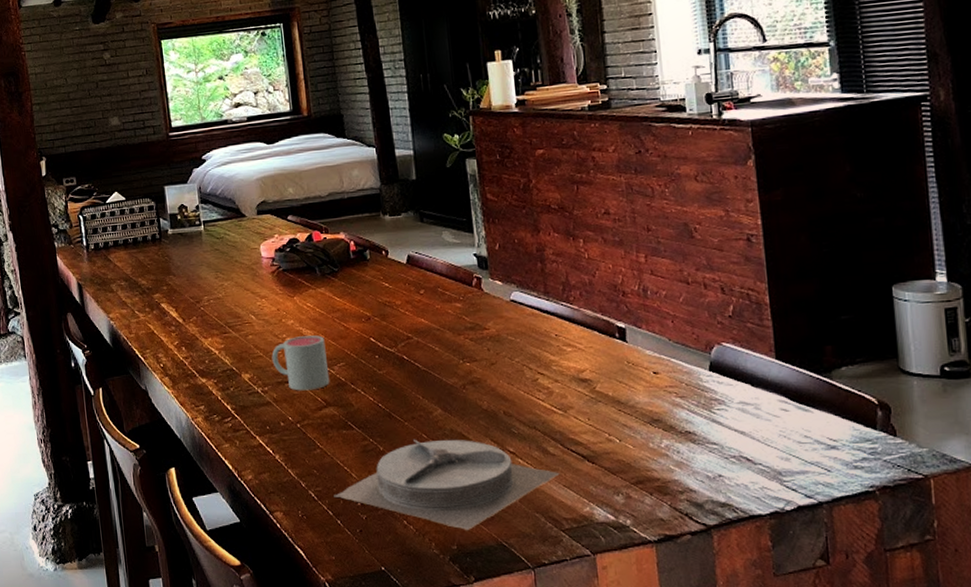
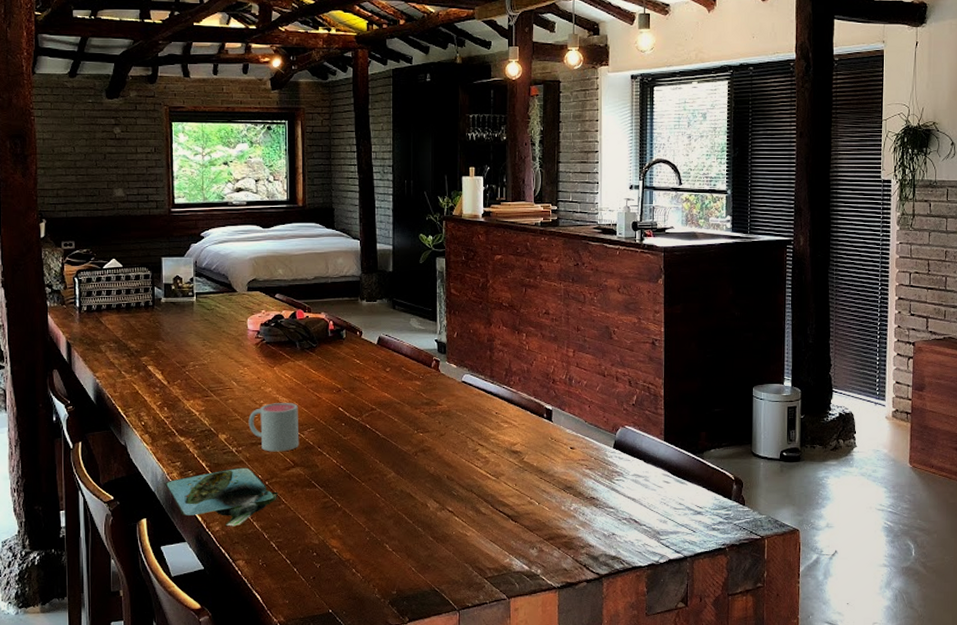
platter: none [189,409,312,475] -> present [164,467,278,527]
plate: present [334,439,560,530] -> none [293,498,488,577]

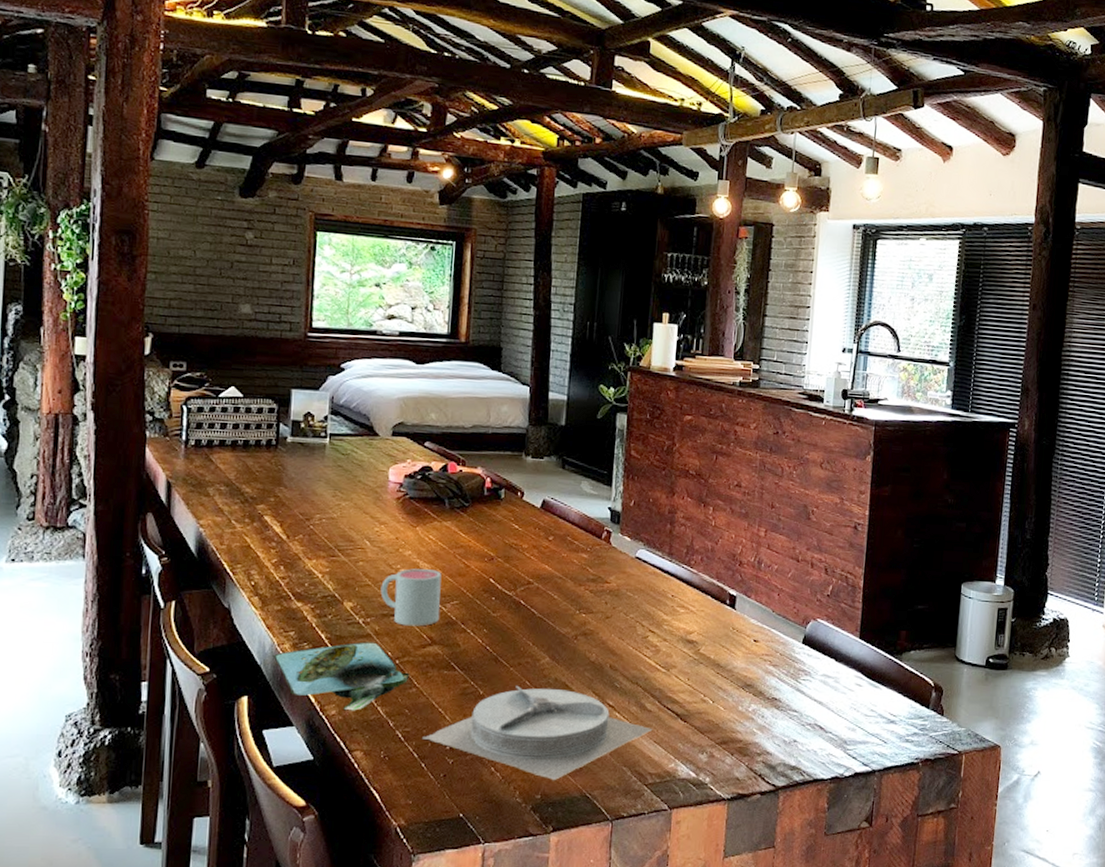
plate: none [293,498,488,577] -> present [422,685,653,780]

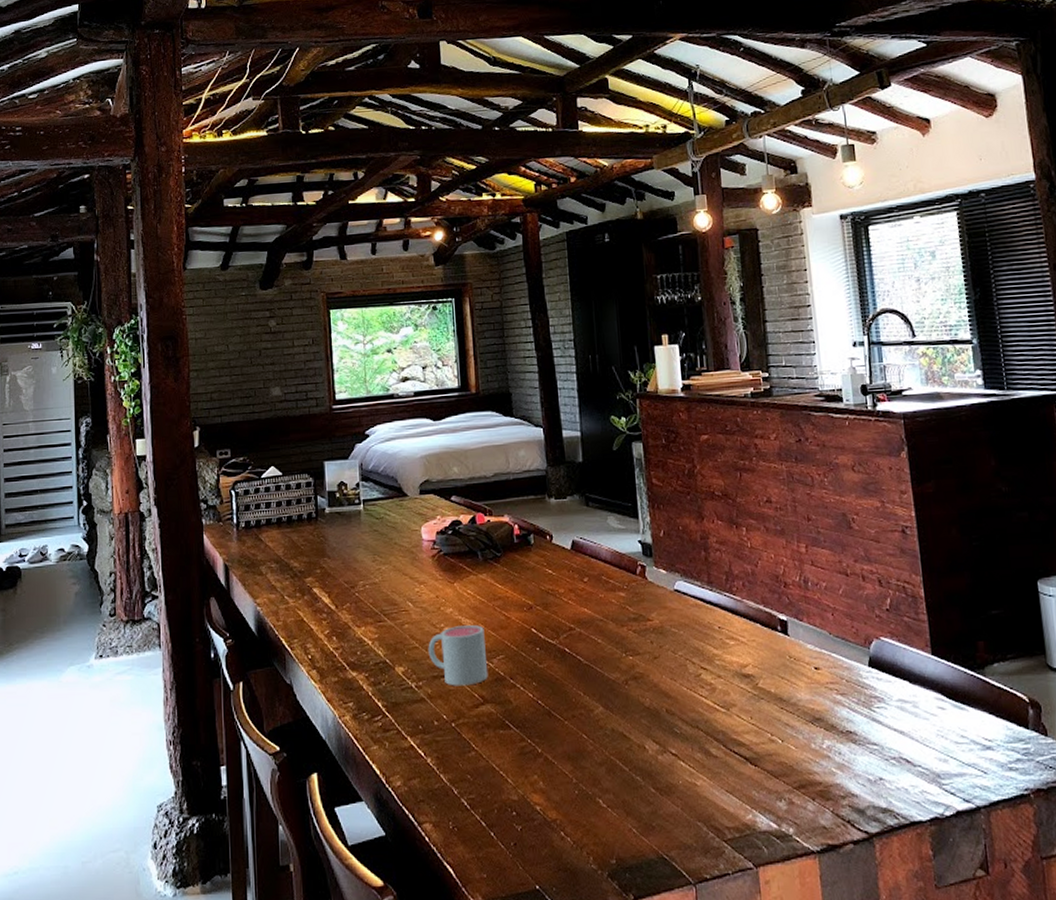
platter: present [272,641,410,711] -> none [335,706,467,781]
plate: present [422,685,653,780] -> none [488,740,722,842]

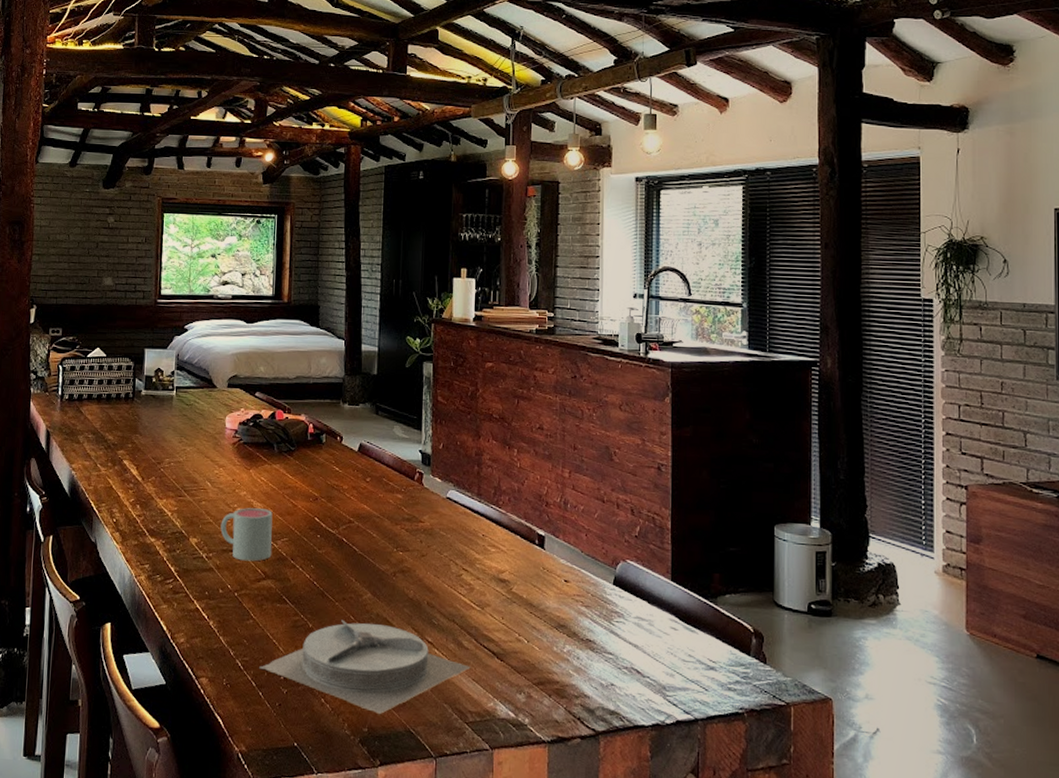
plate: none [488,740,722,842] -> present [259,619,471,714]

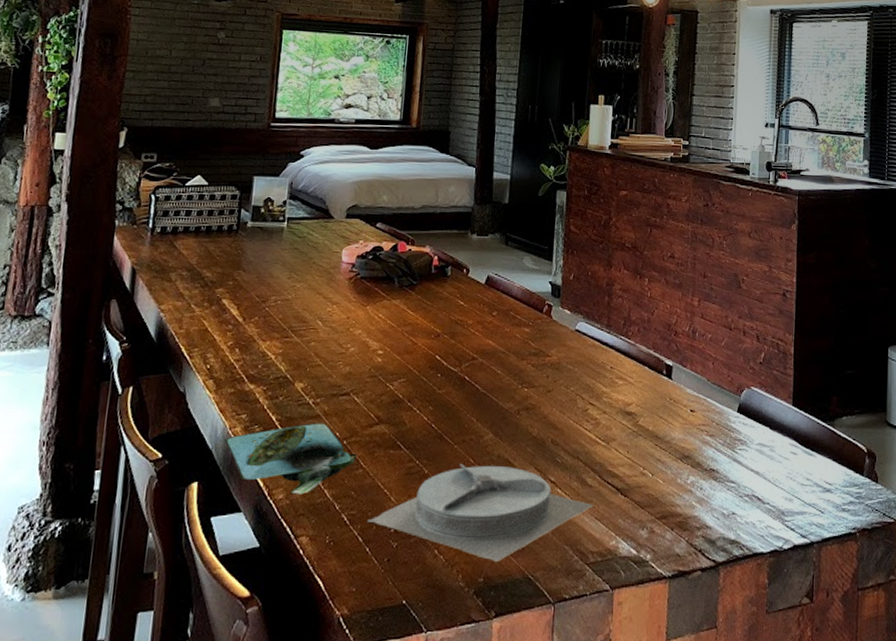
platter: none [131,575,247,640] -> present [224,423,357,495]
mug: present [220,508,273,562] -> none [330,347,390,406]

